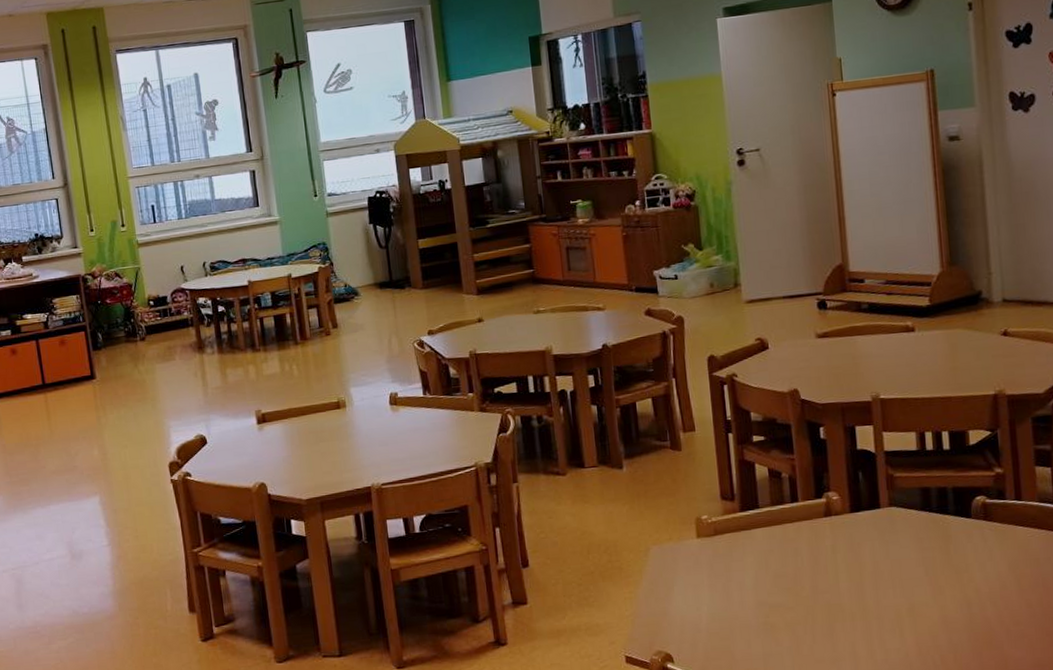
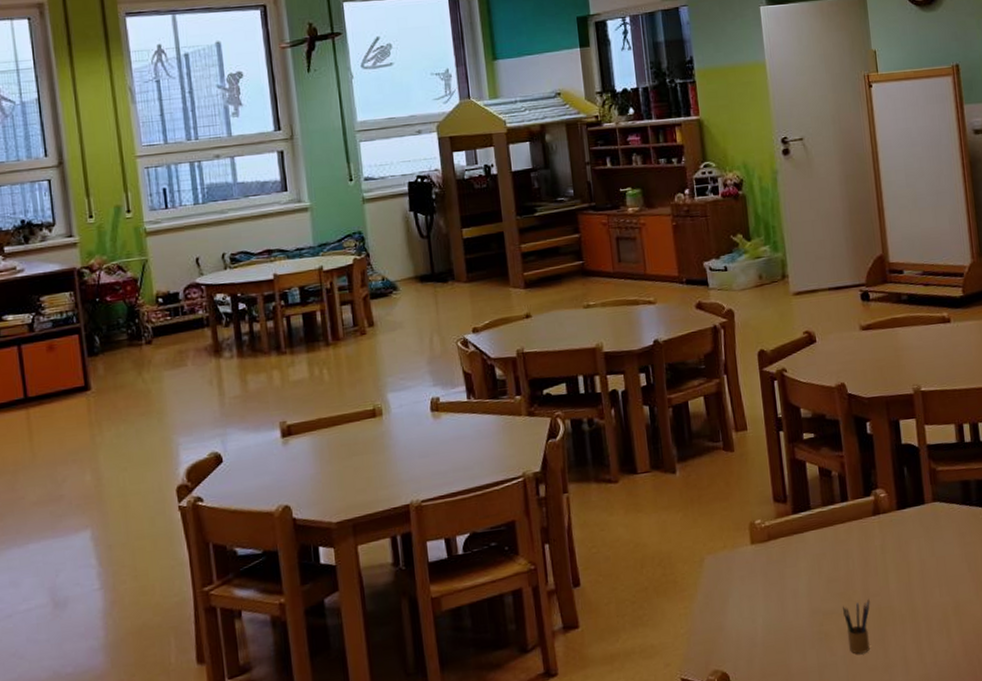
pencil box: none [789,595,819,646] -> present [842,598,870,654]

